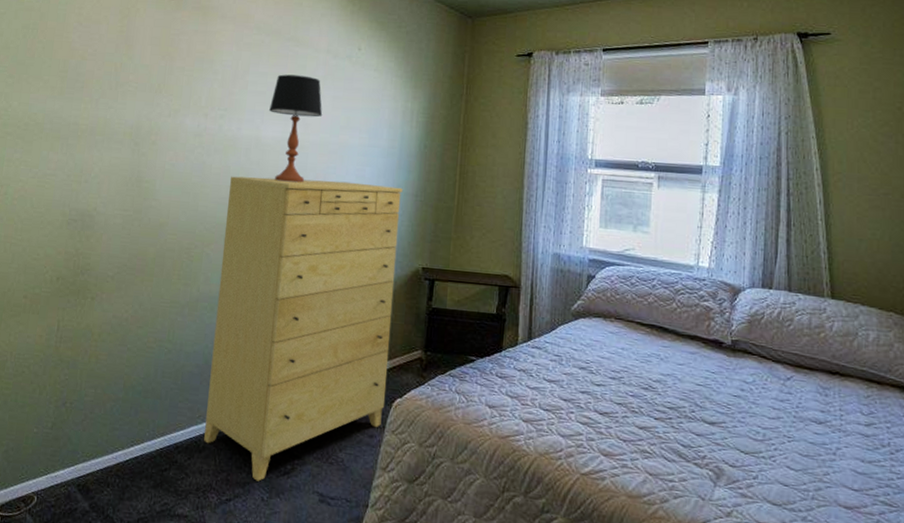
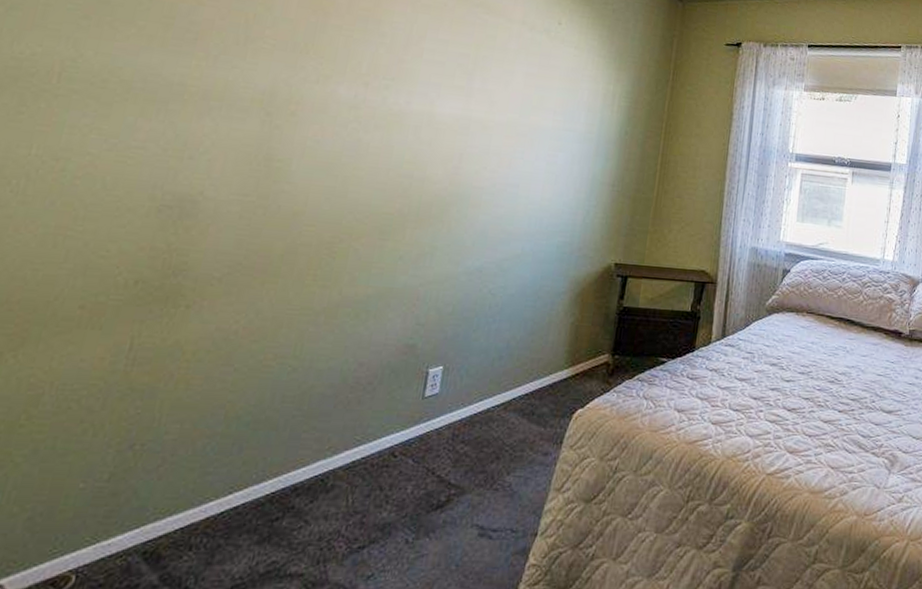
dresser: present [204,176,403,481] -> none [334,157,599,520]
table lamp: present [268,74,323,183] -> none [447,43,513,168]

